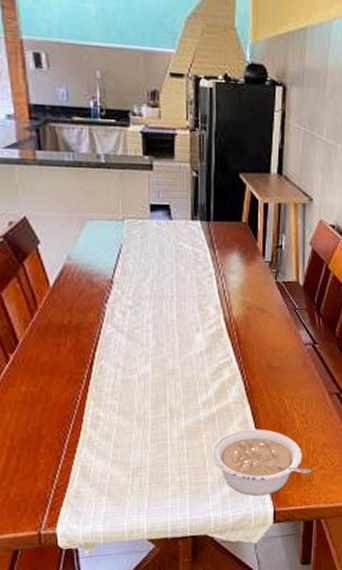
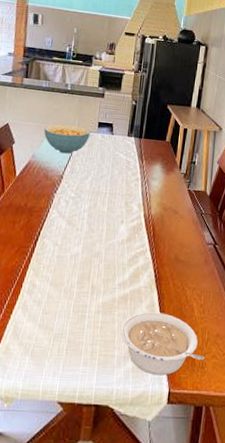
cereal bowl: none [77,212,141,251] -> present [43,124,91,154]

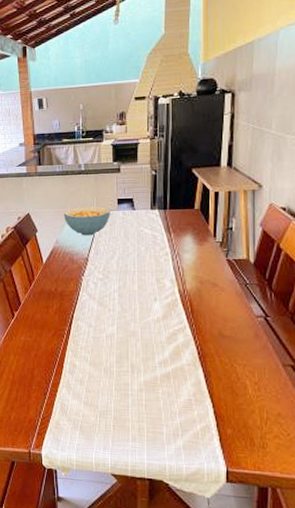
legume: present [120,312,206,376] -> none [166,390,266,454]

